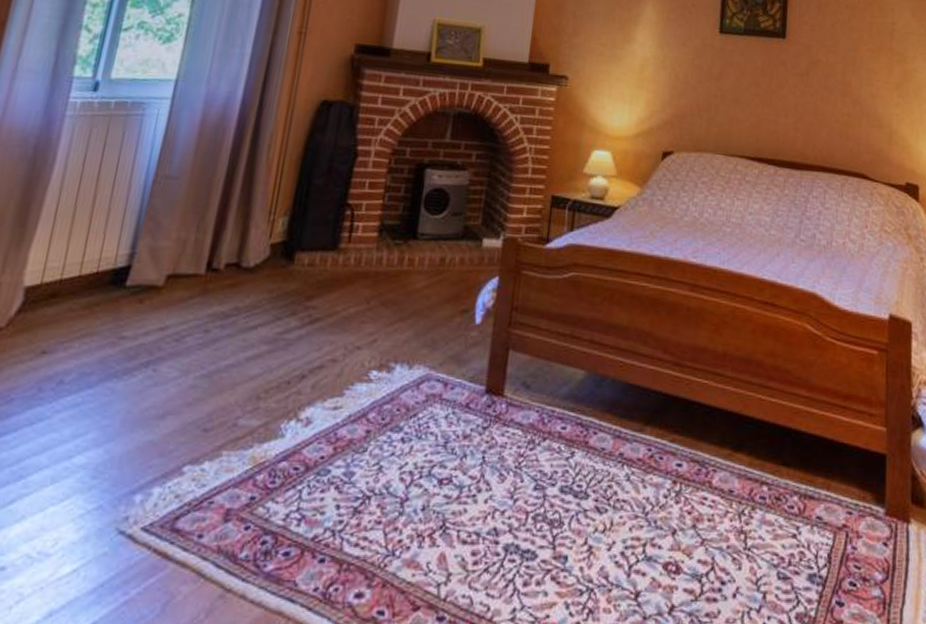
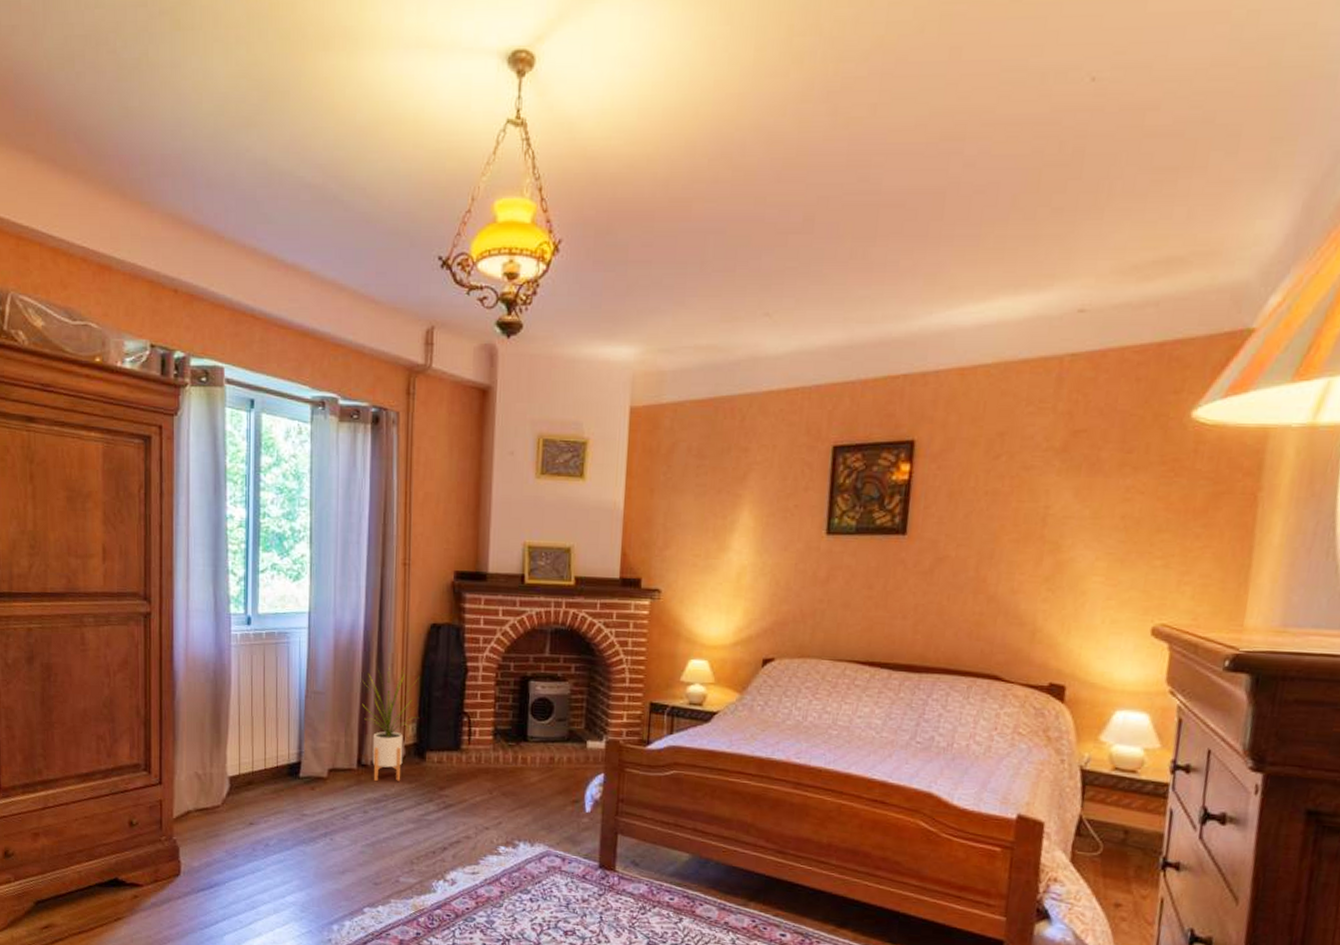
house plant: none [223,146,298,291] -> present [361,665,418,782]

